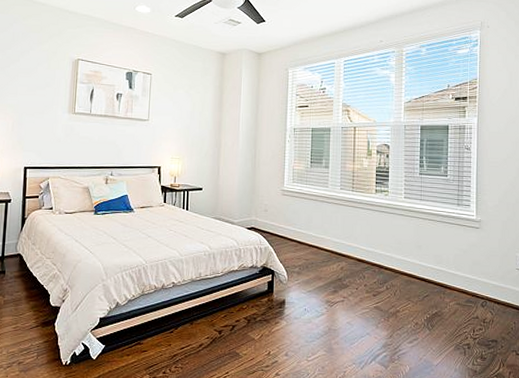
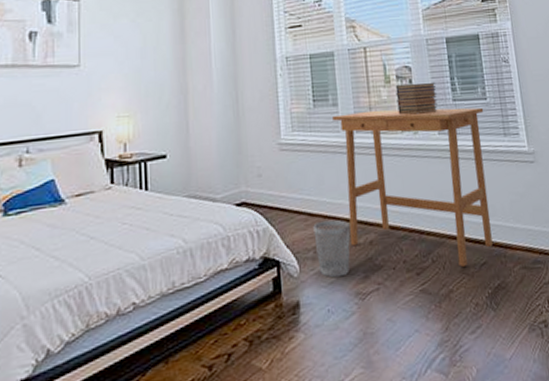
wastebasket: none [300,248,328,288] -> present [313,219,350,278]
desk: none [324,174,444,296] -> present [332,107,493,267]
book stack: none [375,157,408,182] -> present [395,83,438,115]

